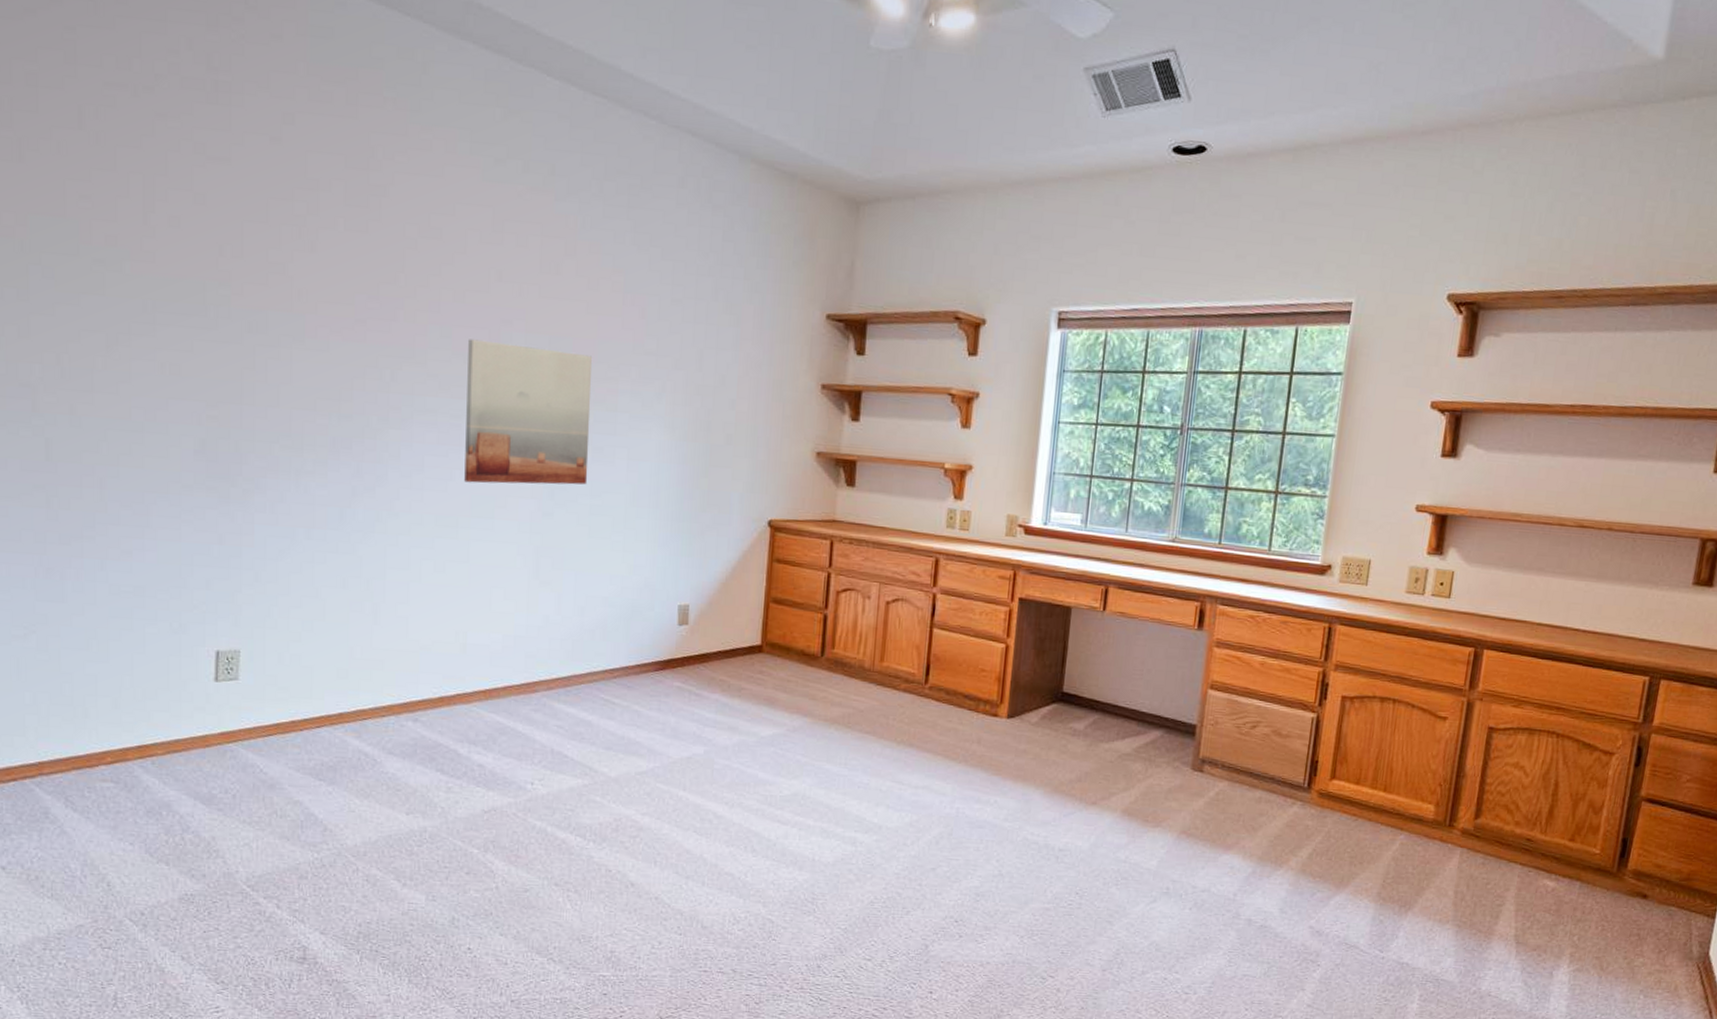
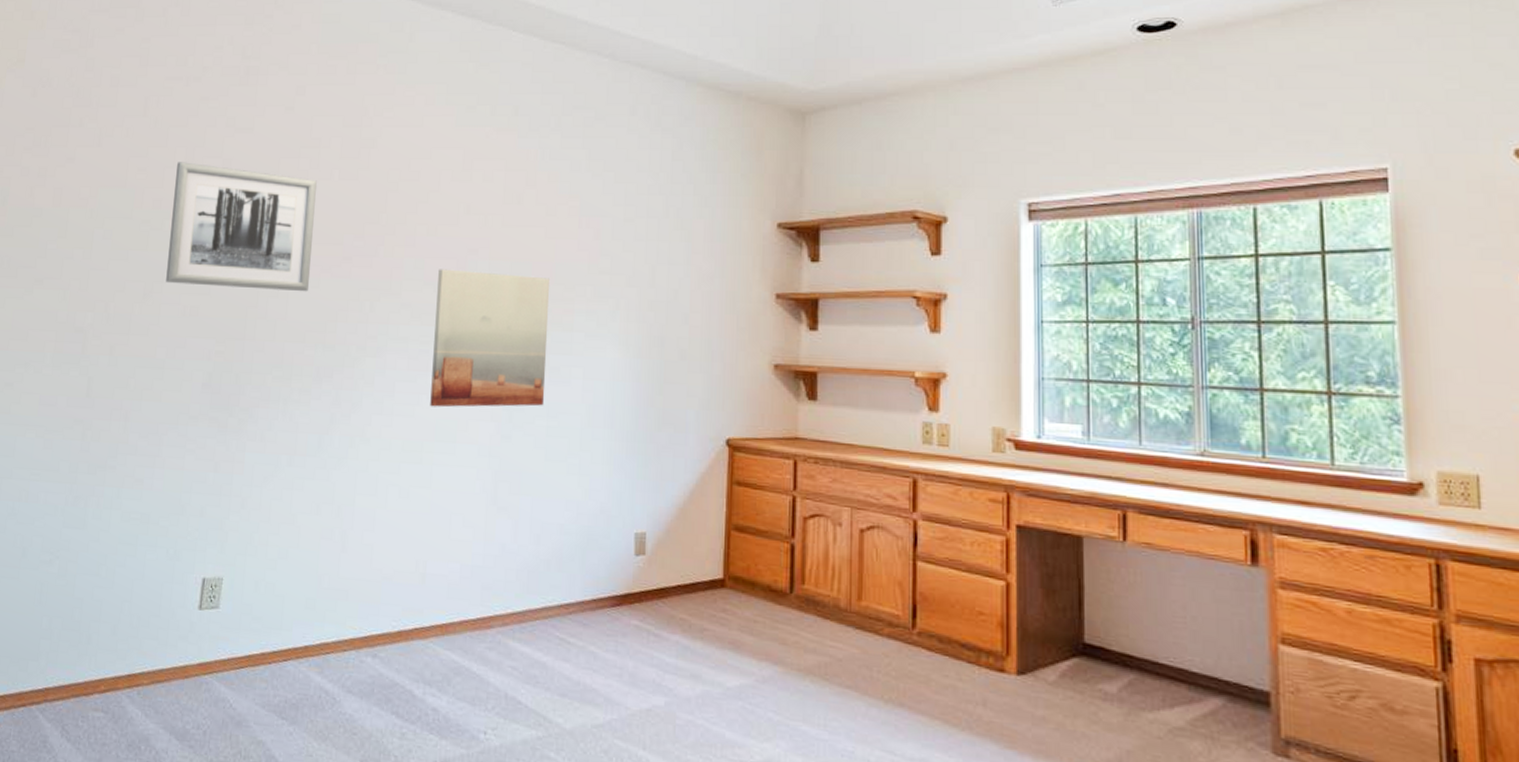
wall art: none [133,191,317,356] -> present [166,162,317,292]

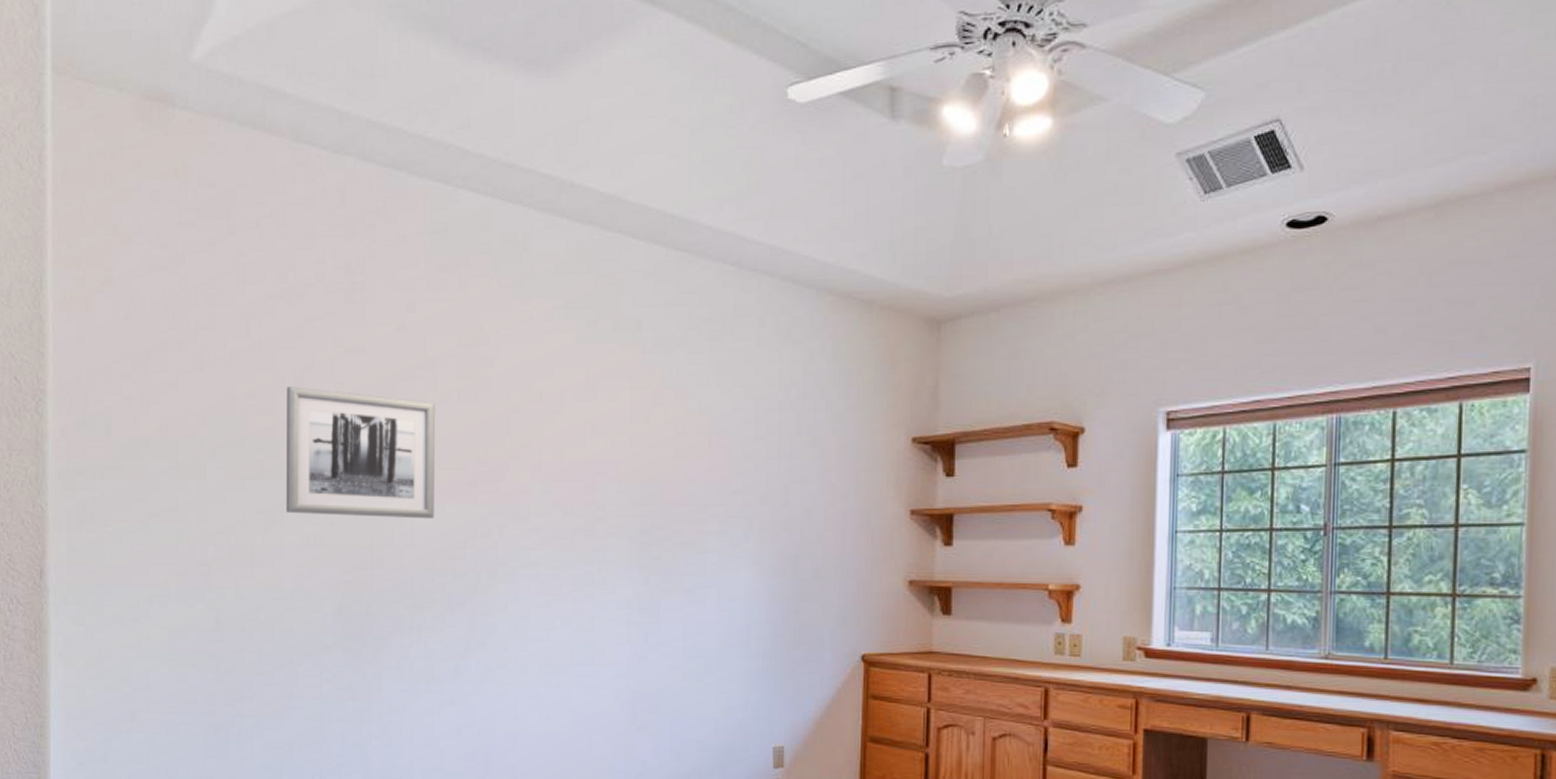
wall art: present [430,269,549,408] -> none [565,492,681,631]

